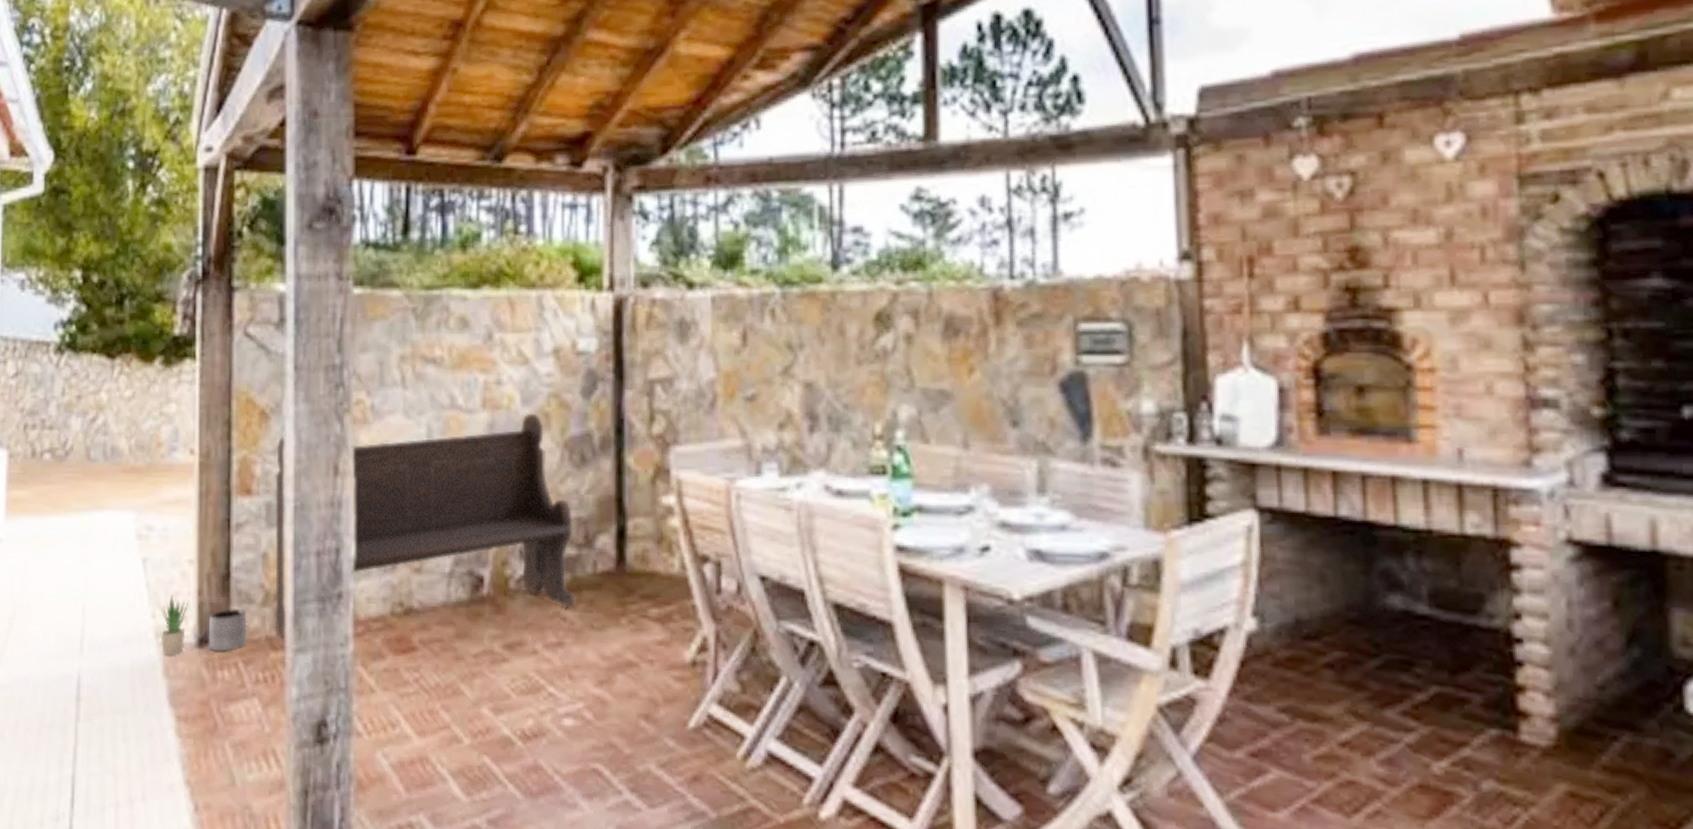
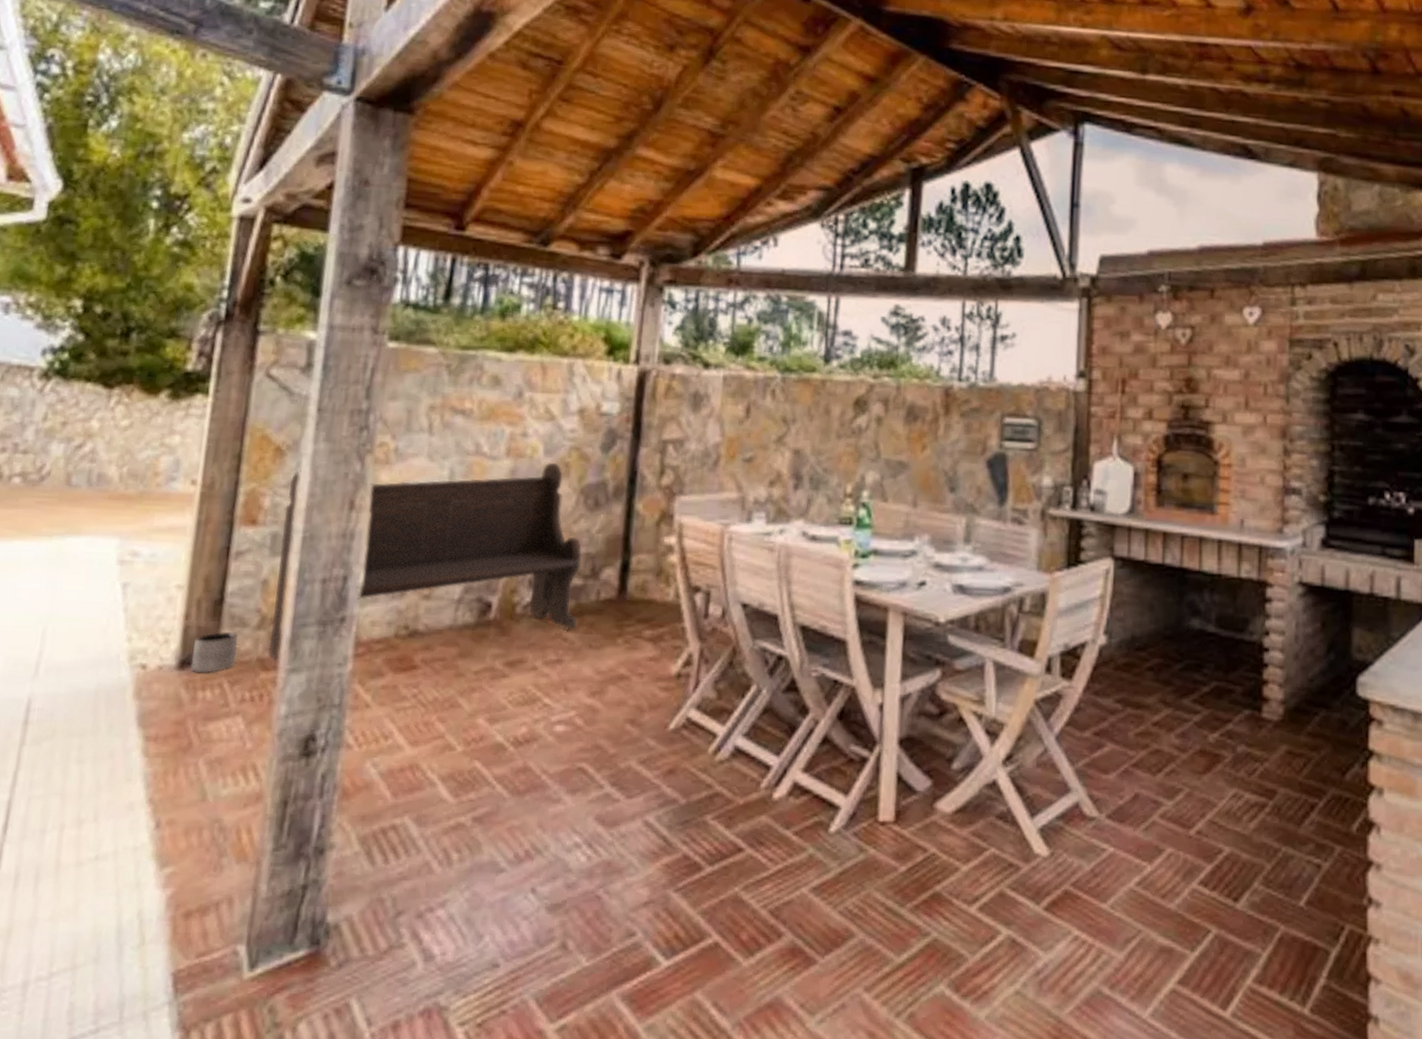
potted plant: present [160,594,189,656] -> none [135,618,174,679]

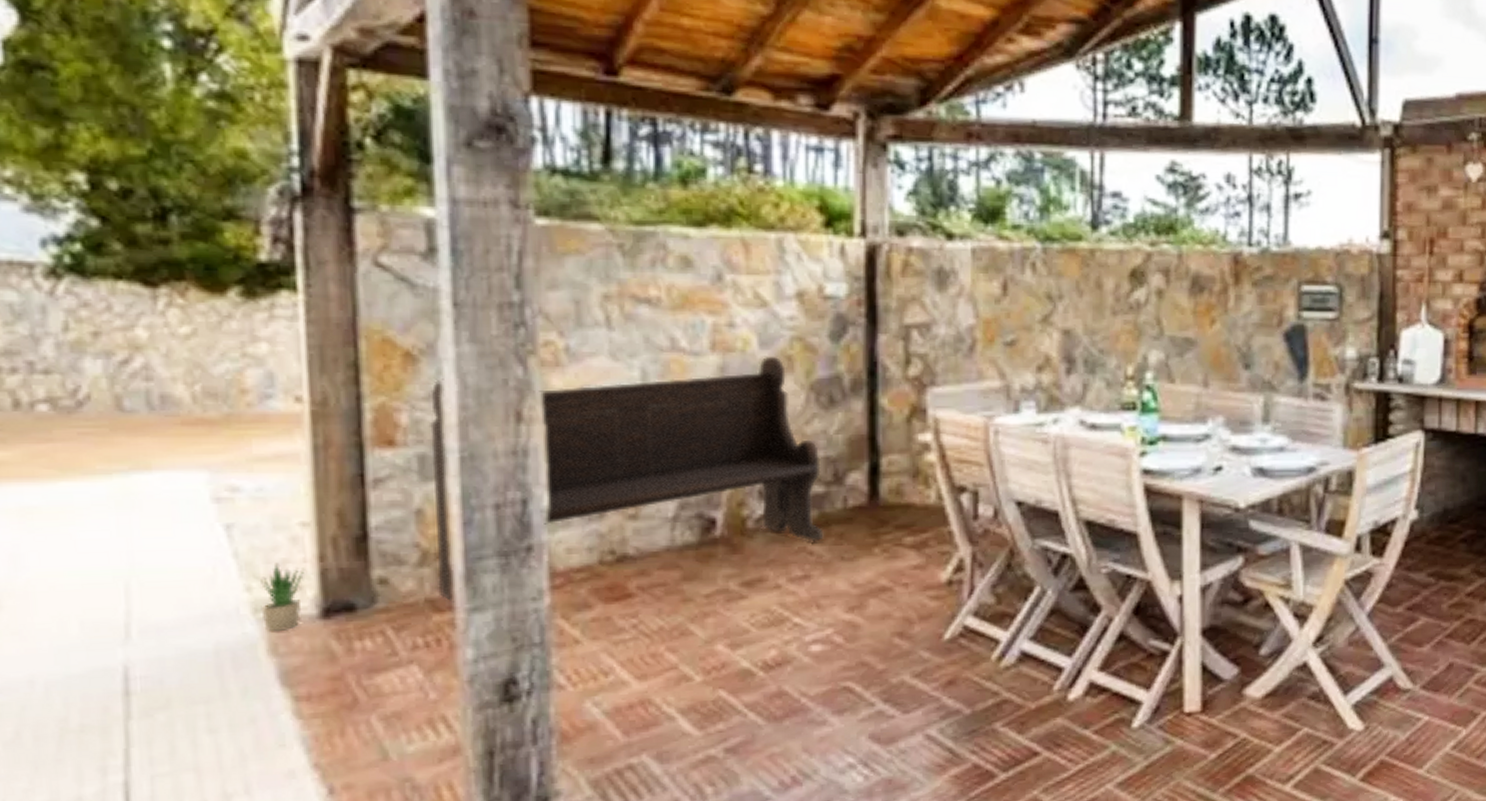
potted plant: none [135,618,174,679] -> present [260,562,305,632]
planter: present [190,631,238,673] -> none [337,571,398,622]

